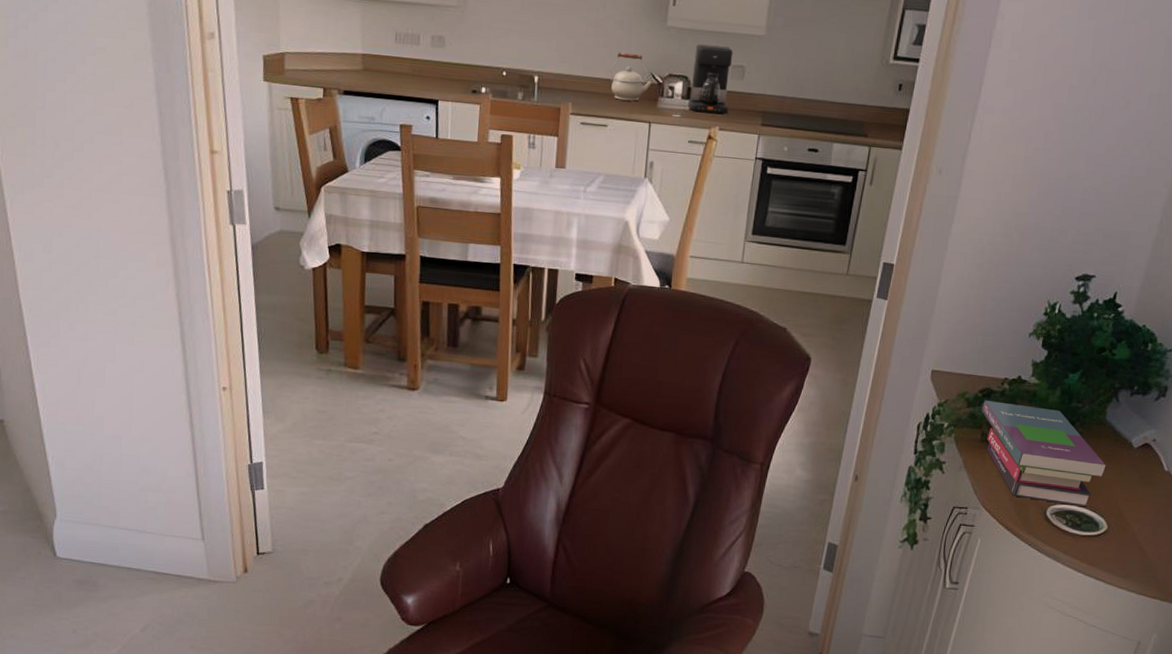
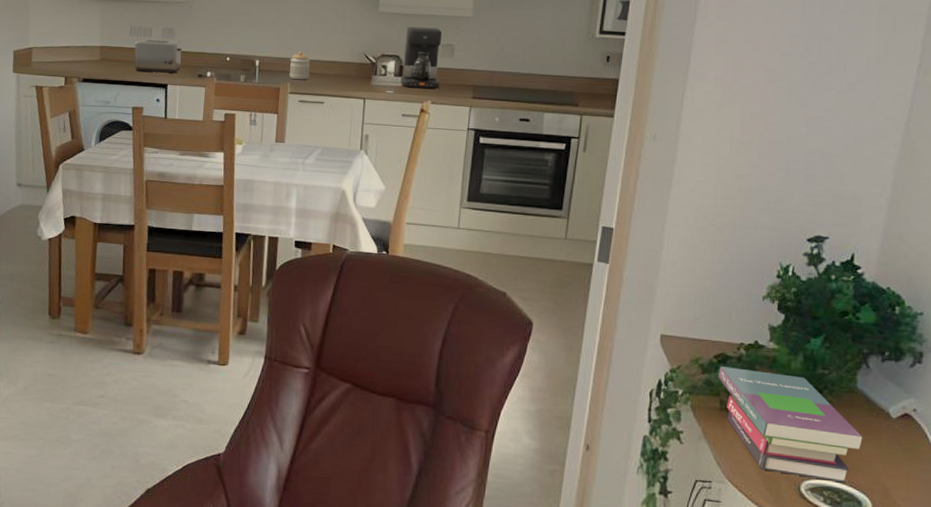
toaster: none [400,47,454,88] -> present [134,38,183,73]
jar: none [570,67,593,100] -> present [289,51,310,80]
kettle: present [609,52,652,102] -> none [325,36,365,80]

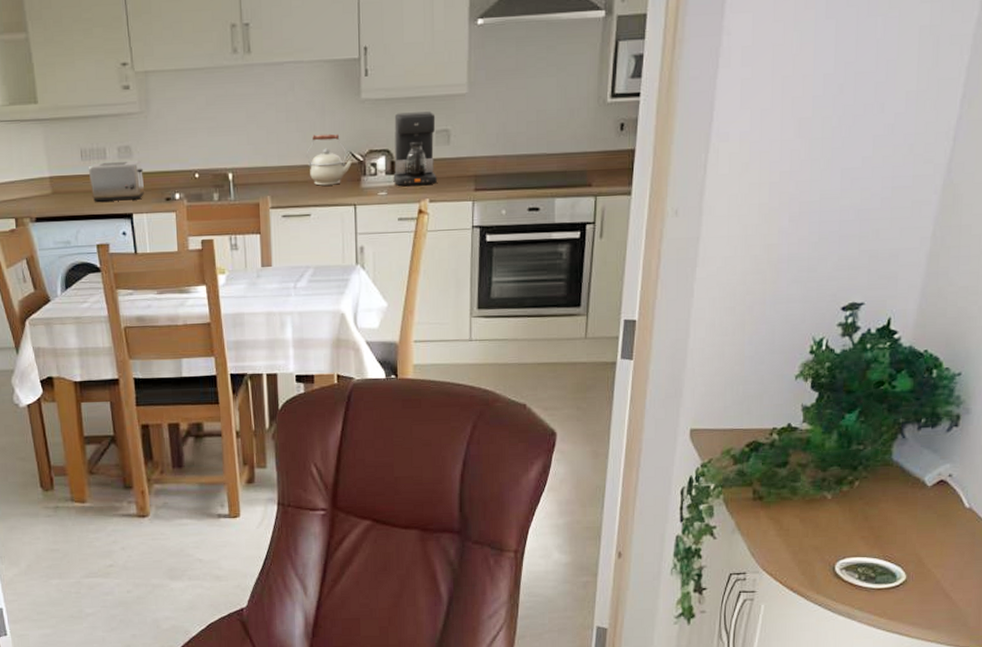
jar: present [289,51,310,80] -> none [267,157,291,192]
kettle: none [325,36,365,80] -> present [306,133,352,186]
books: present [718,366,863,483] -> none [751,454,898,558]

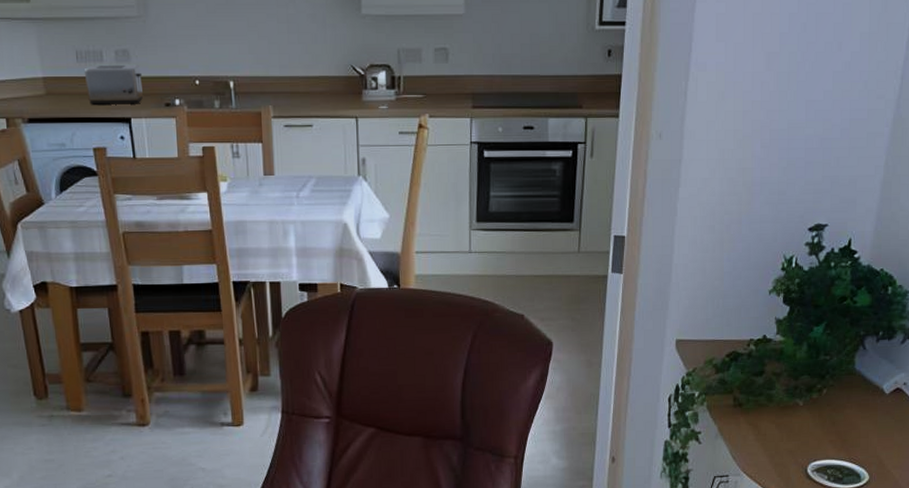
kettle: present [306,133,352,186] -> none [307,47,353,97]
coffee maker: present [393,111,437,186] -> none [394,30,436,100]

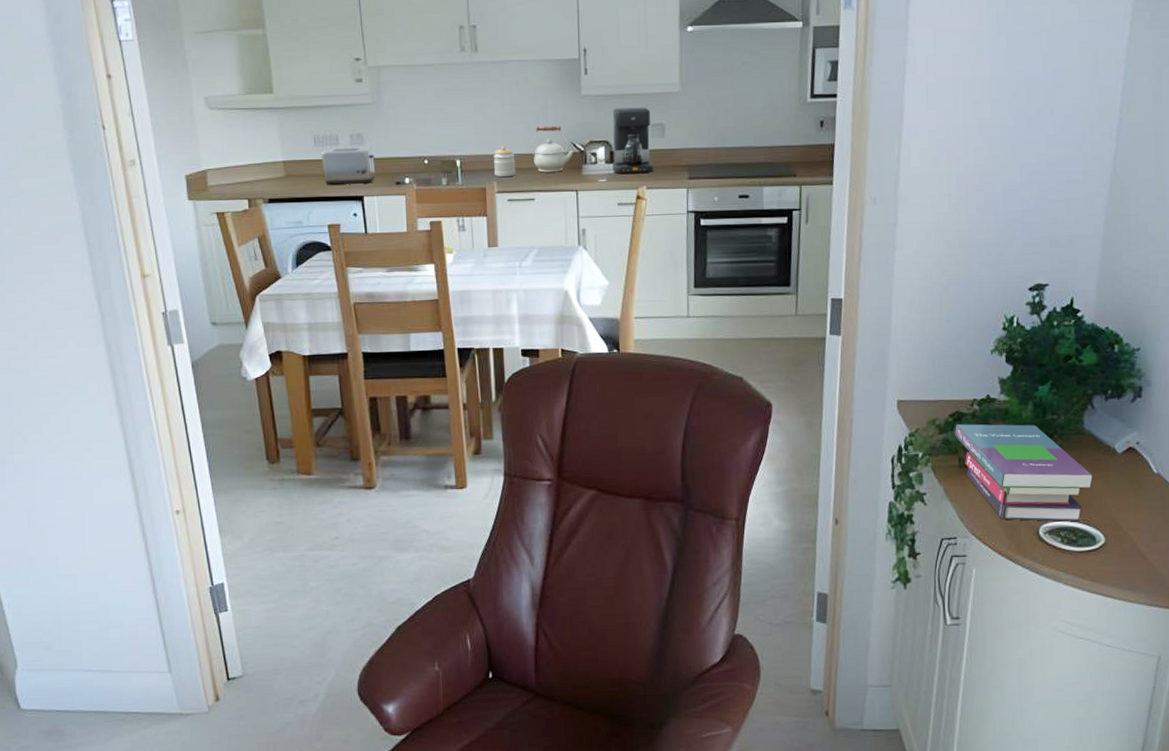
jar: none [268,67,293,101] -> present [493,146,516,177]
kettle: none [307,47,353,97] -> present [530,125,573,173]
coffee maker: none [394,30,436,100] -> present [612,107,653,174]
books: none [731,364,861,460] -> present [955,424,1093,522]

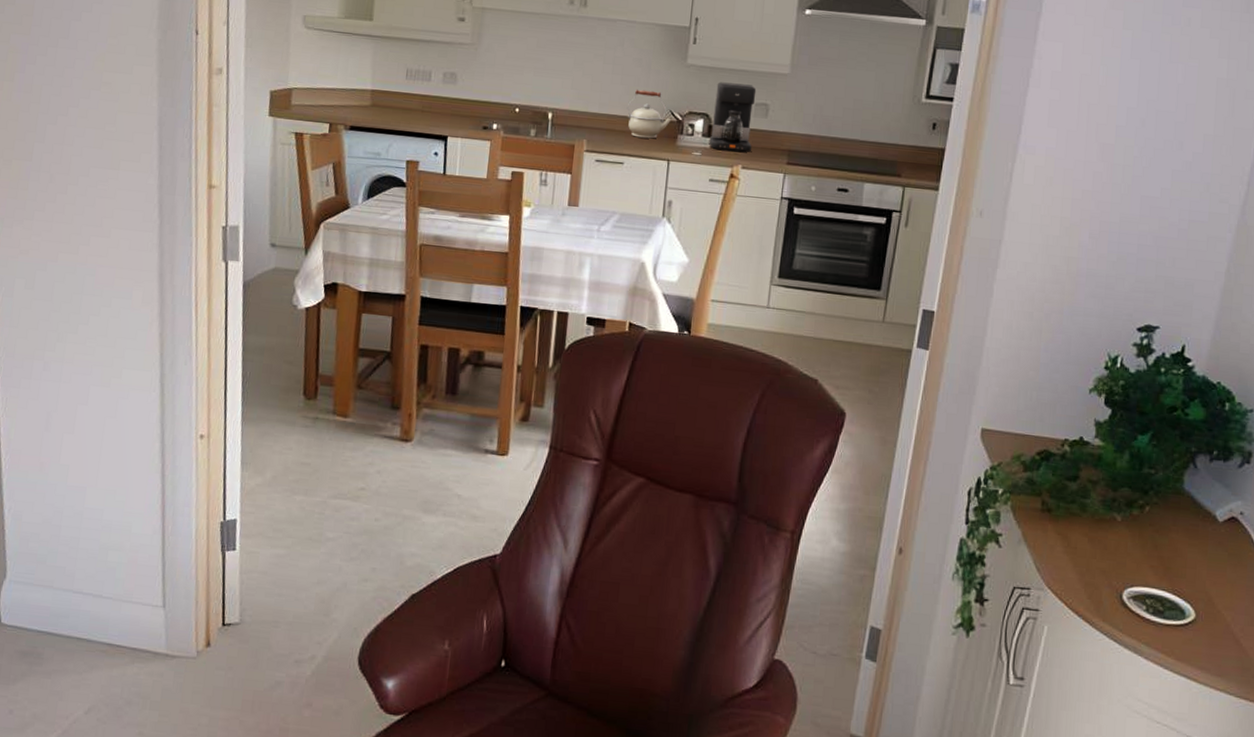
toaster: present [321,147,375,185] -> none [410,83,466,124]
jar: present [493,146,516,177] -> none [585,104,610,137]
books: present [955,424,1093,522] -> none [1041,464,1188,591]

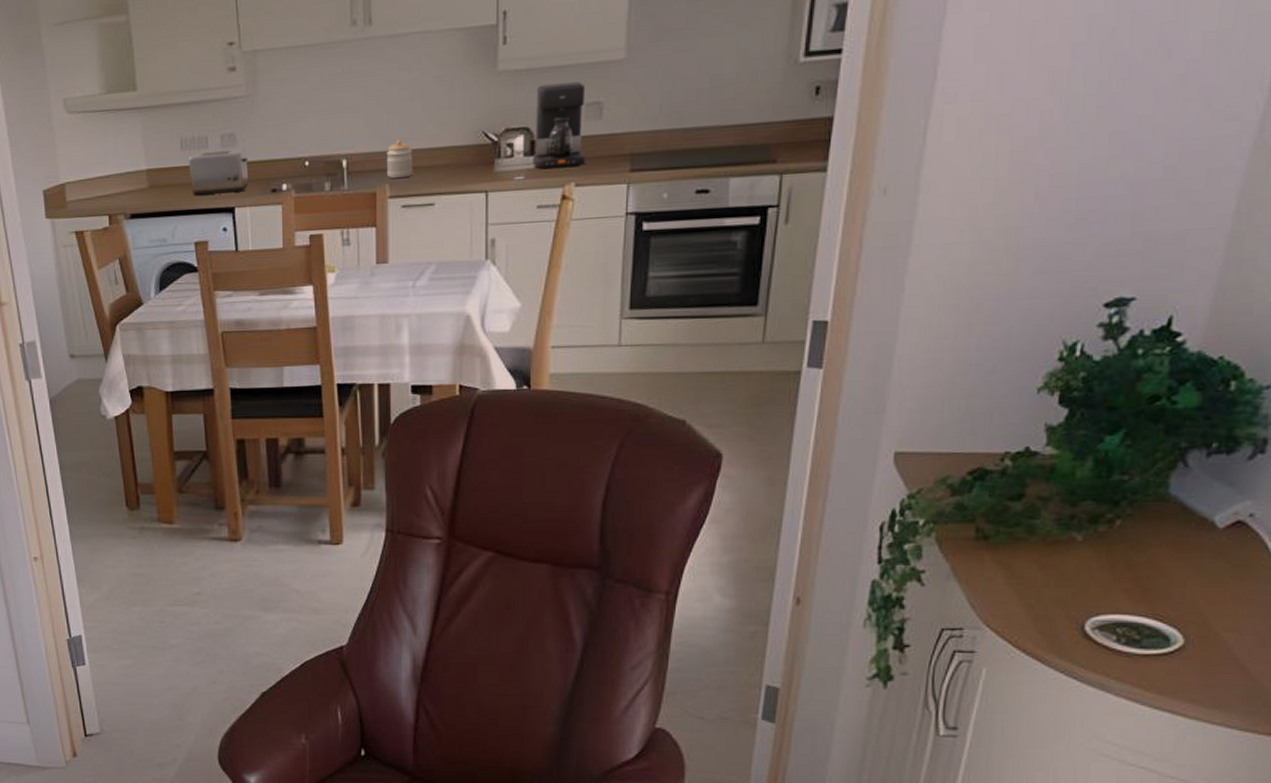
toaster: none [410,83,466,124] -> present [188,148,249,196]
jar: none [585,104,610,137] -> present [386,140,413,179]
kettle: present [626,89,671,139] -> none [431,111,484,171]

